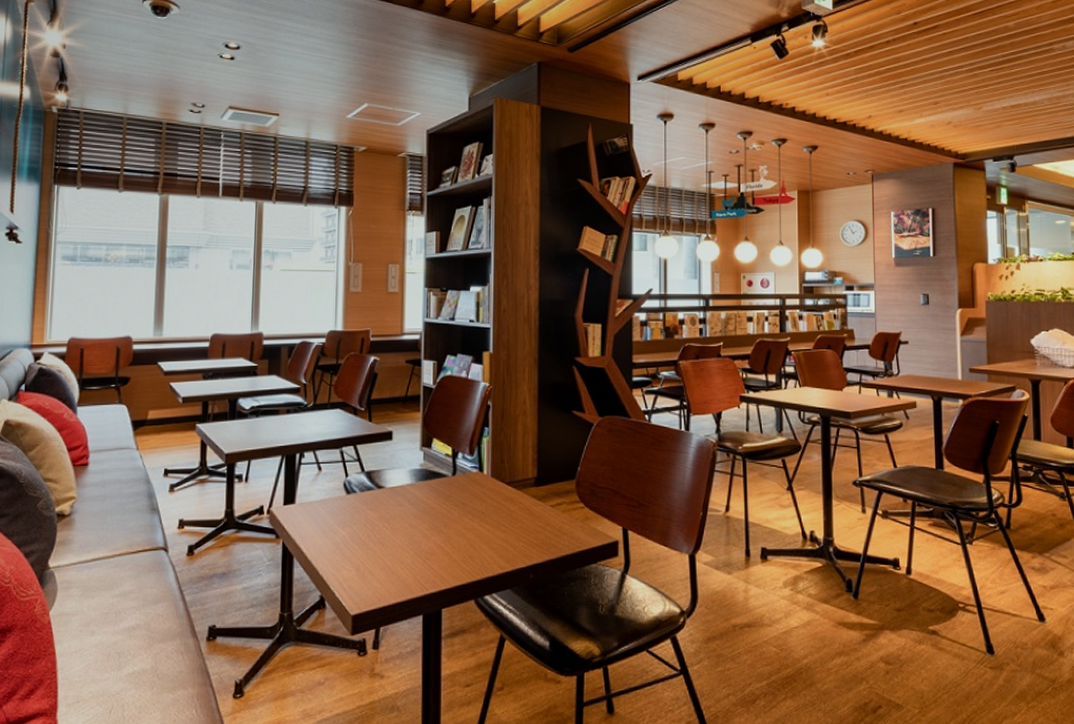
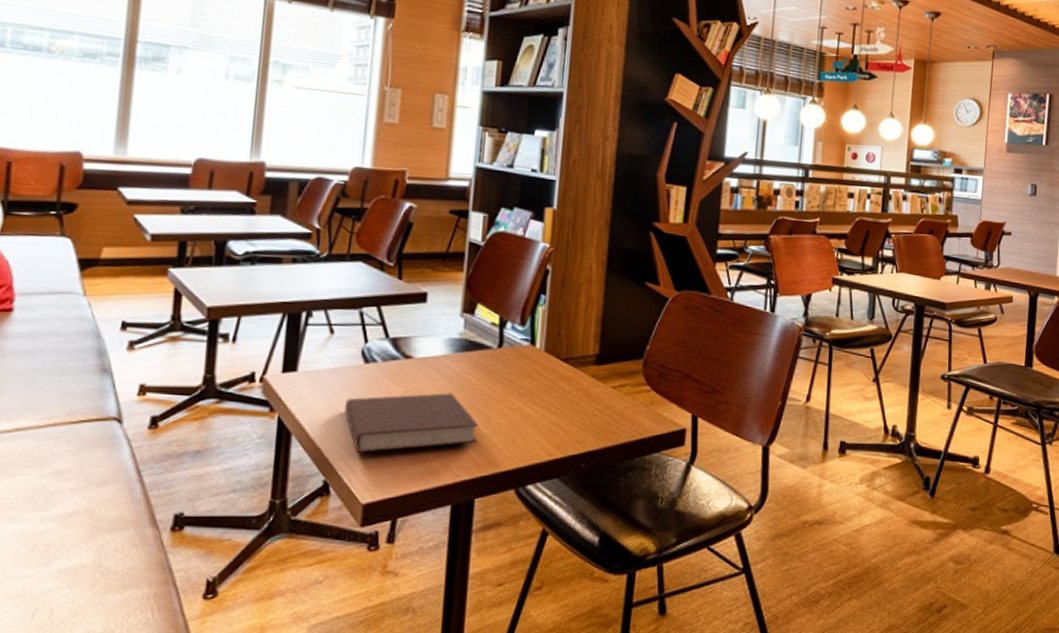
notebook: none [333,517,442,572] -> present [345,393,478,454]

